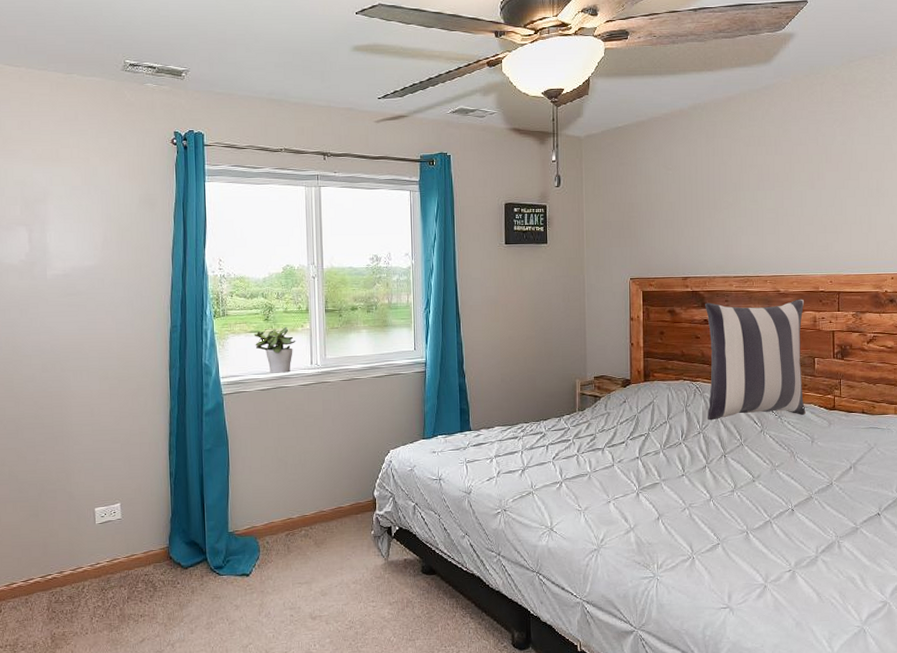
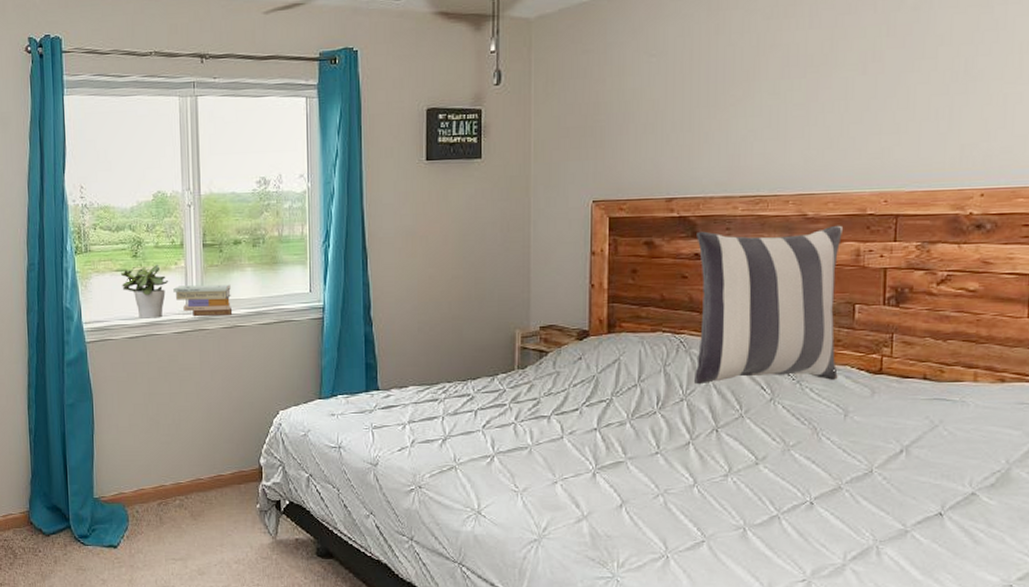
books: none [300,344,351,372] -> present [173,284,233,317]

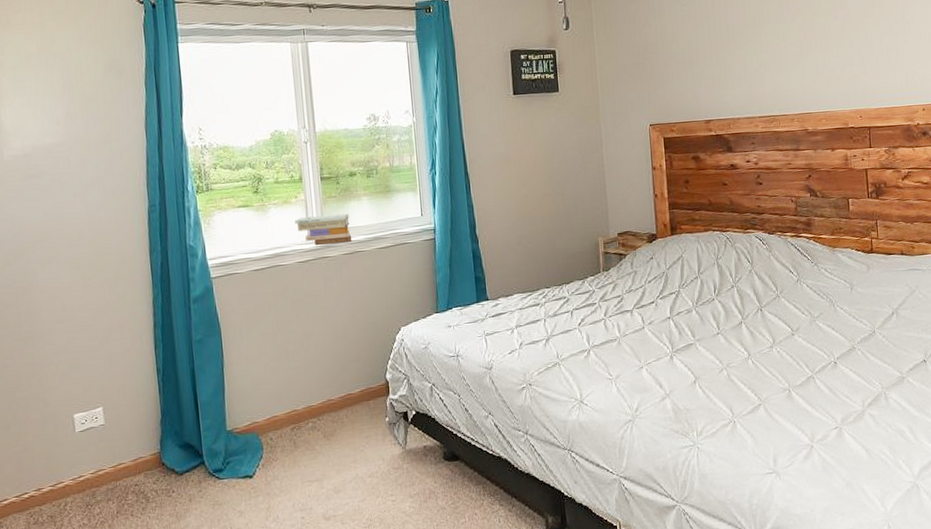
potted plant: present [120,264,169,319] -> none [242,198,290,251]
pillow: present [693,225,844,385] -> none [730,137,843,273]

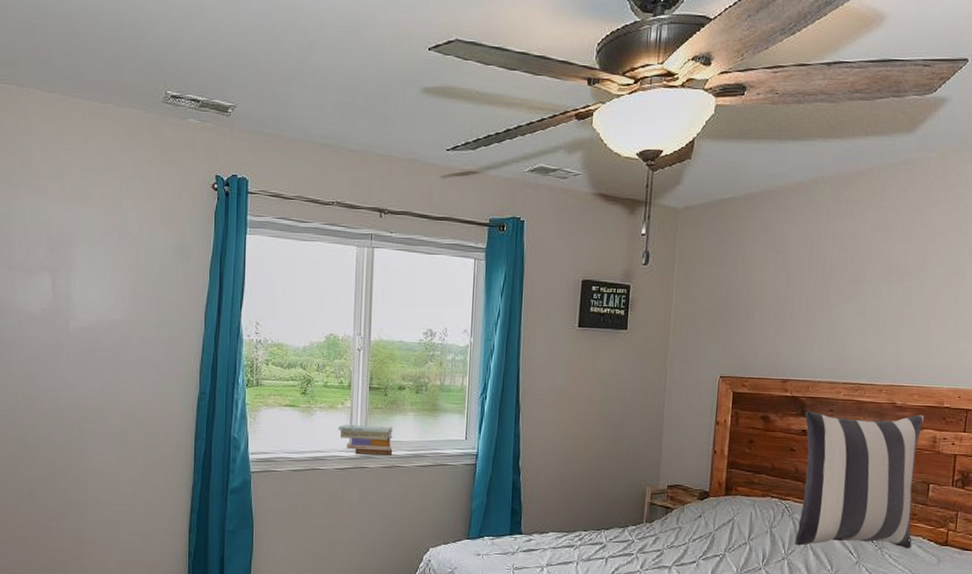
pillow: none [730,137,843,273] -> present [794,411,925,548]

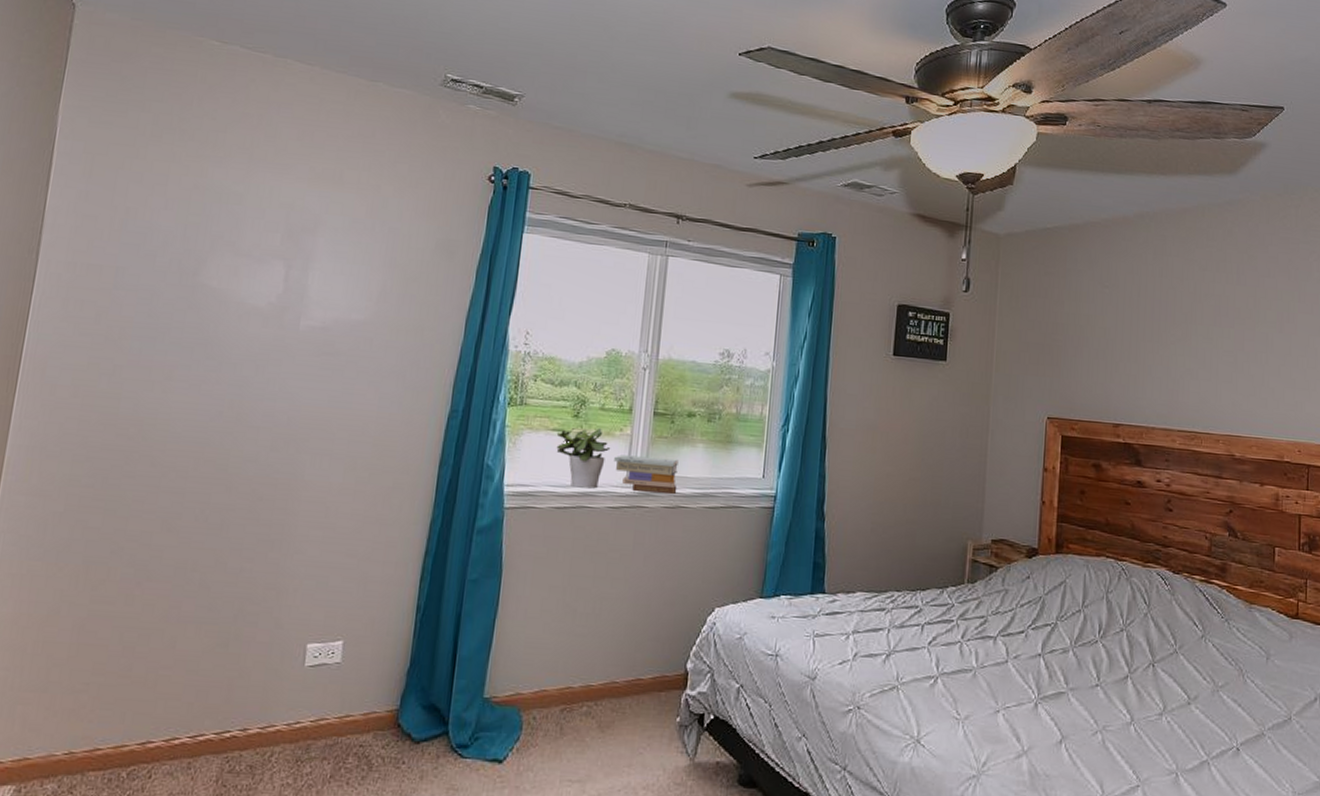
potted plant: none [288,402,335,454] -> present [556,427,611,489]
pillow: present [794,411,925,548] -> none [1133,459,1265,621]

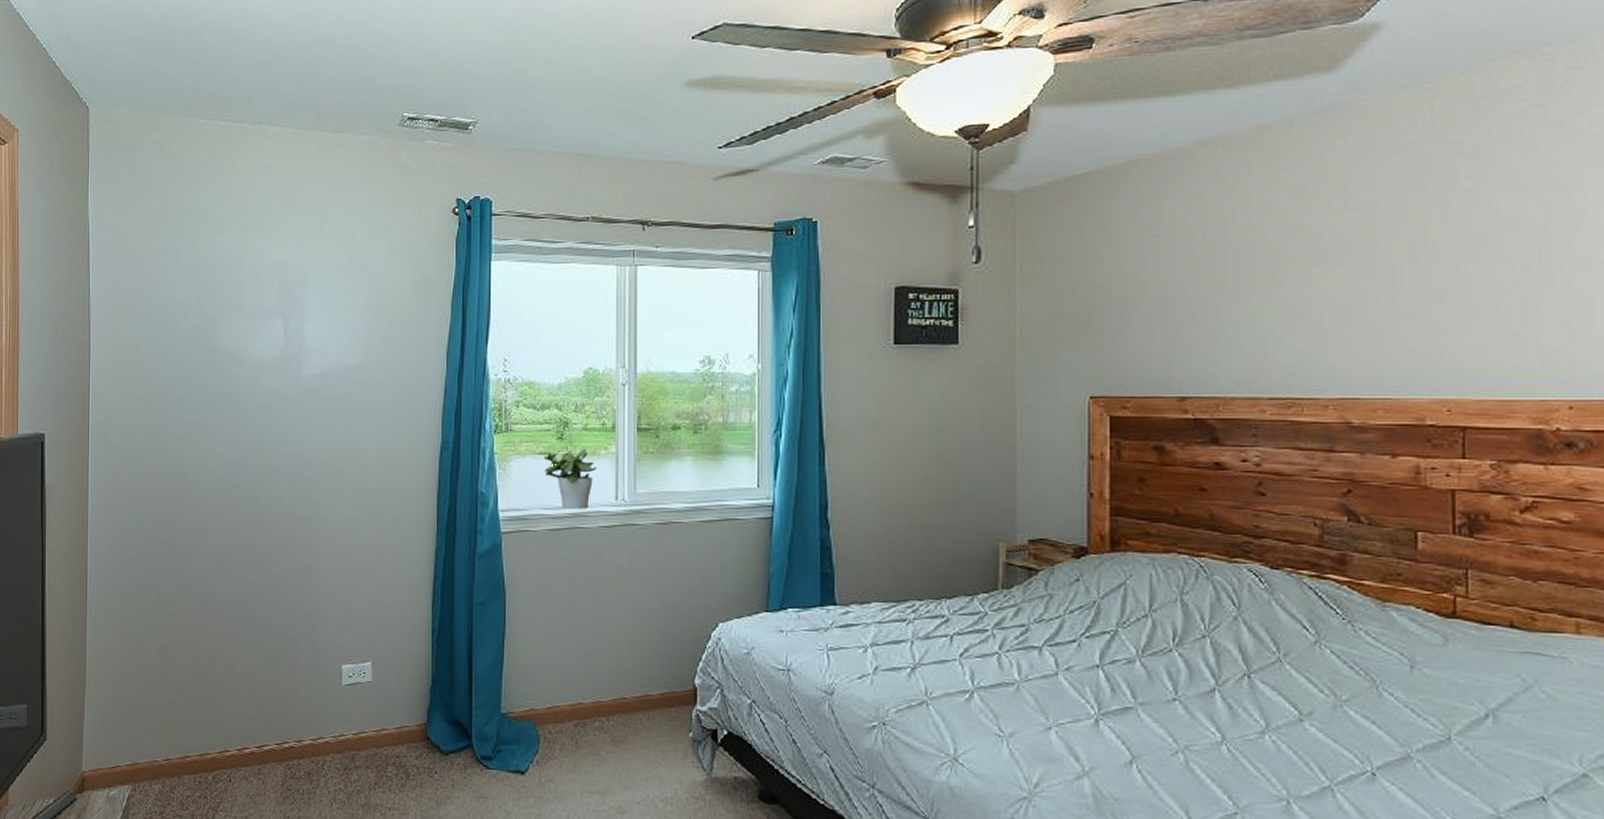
books: present [614,455,679,495] -> none [602,473,668,511]

